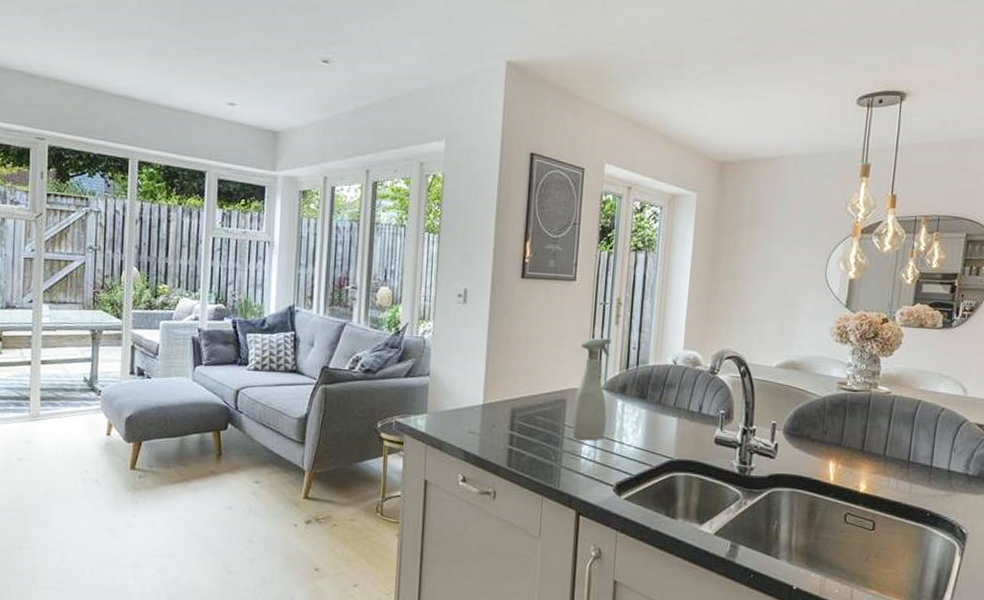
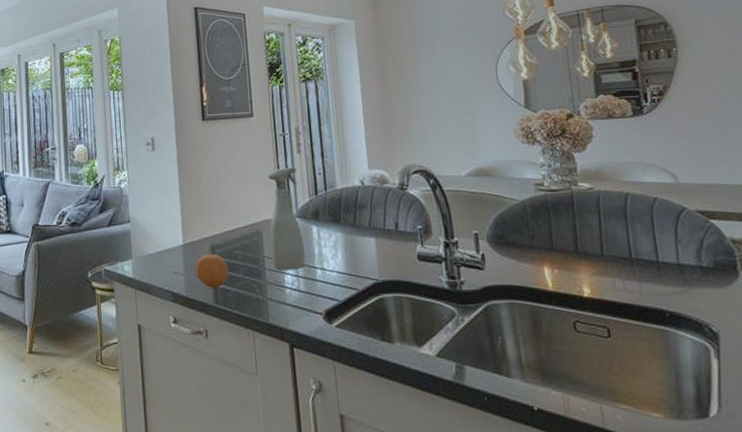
fruit: none [492,416,526,452] -> present [195,253,229,289]

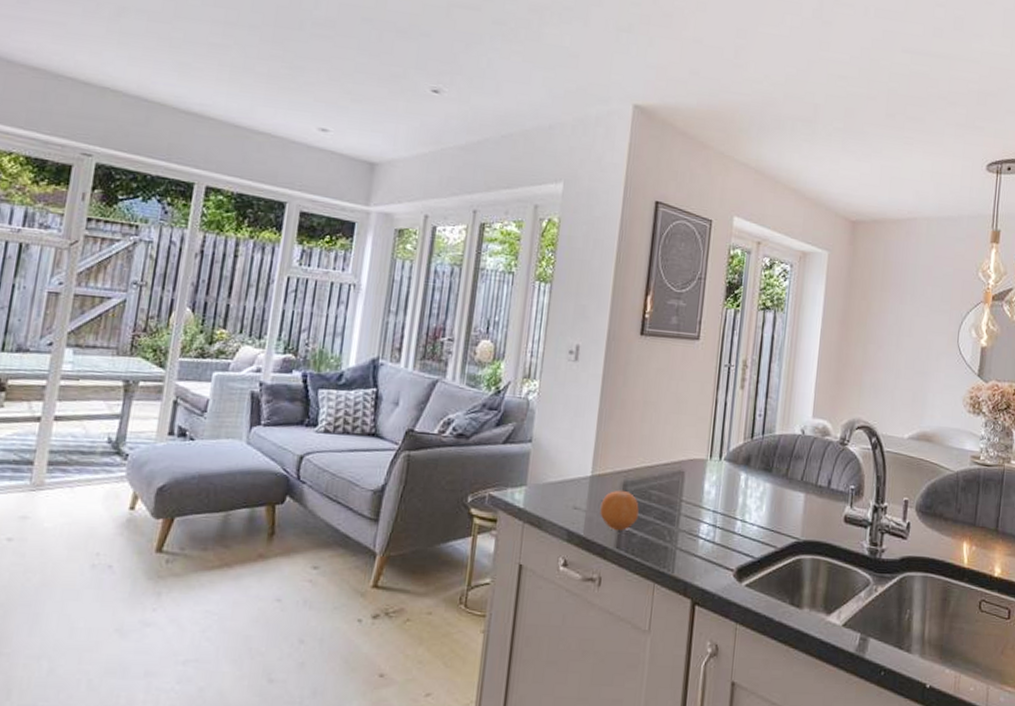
spray bottle: present [267,166,306,270] -> none [689,402,736,519]

